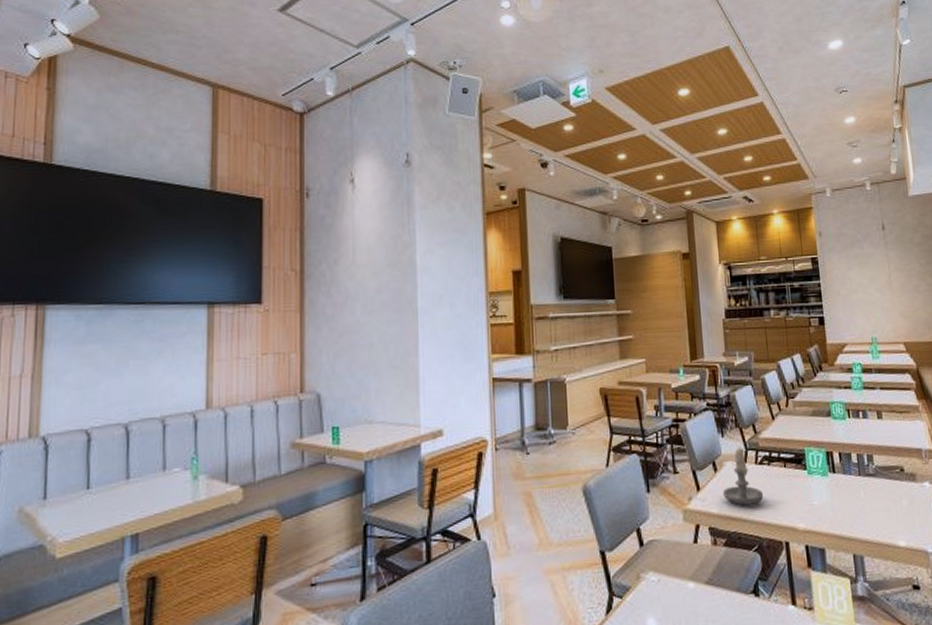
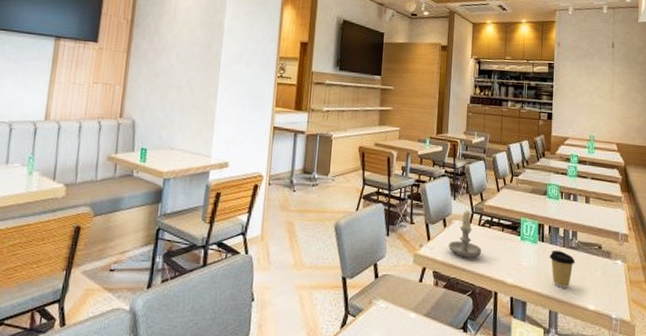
coffee cup: none [844,481,876,525] -> present [549,251,575,288]

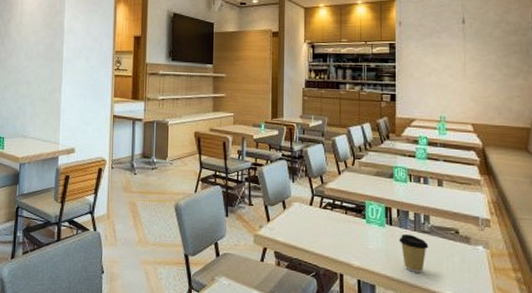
candle: present [449,210,482,258] -> none [289,192,325,240]

